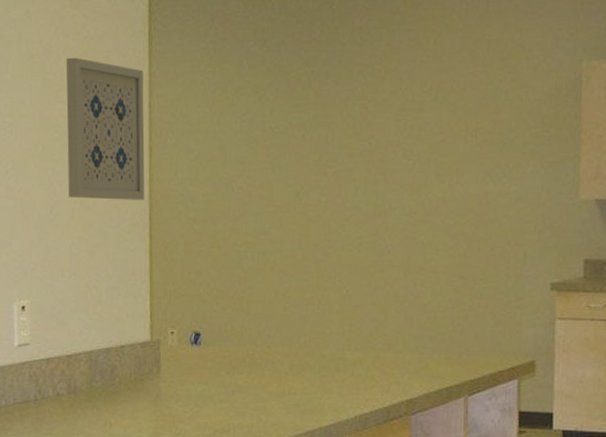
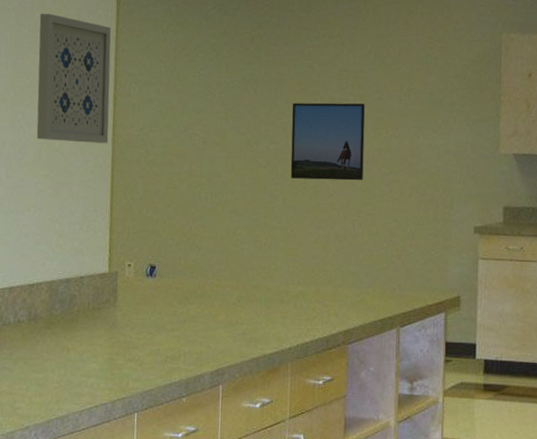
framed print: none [344,147,427,235] -> present [290,102,365,181]

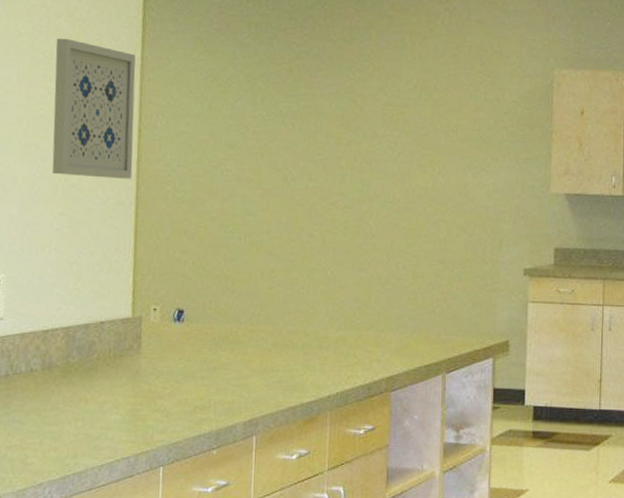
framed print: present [290,102,365,181] -> none [330,138,411,221]

